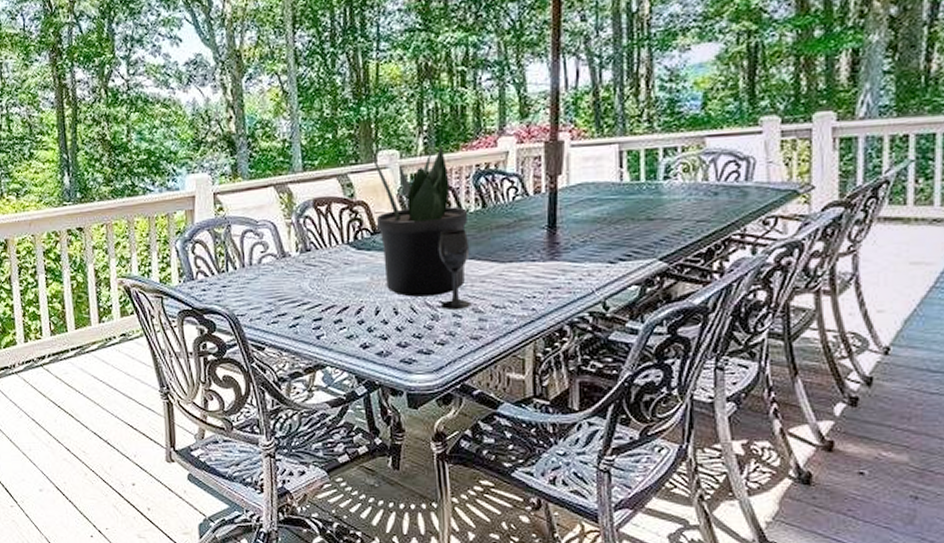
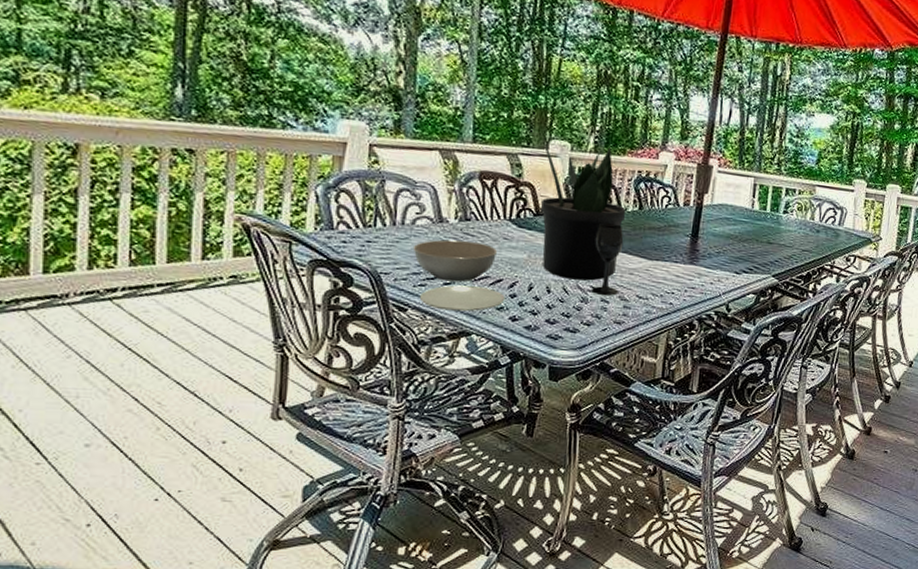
bowl: none [262,272,341,316] -> present [412,239,498,283]
plate: none [273,317,354,345] -> present [419,285,505,312]

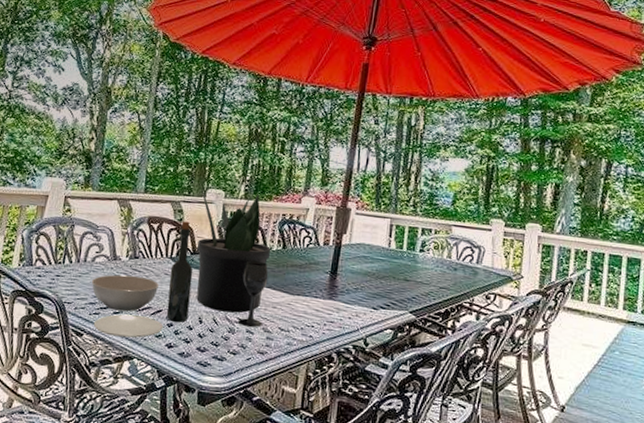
wine bottle: none [508,177,538,294] -> present [166,221,193,323]

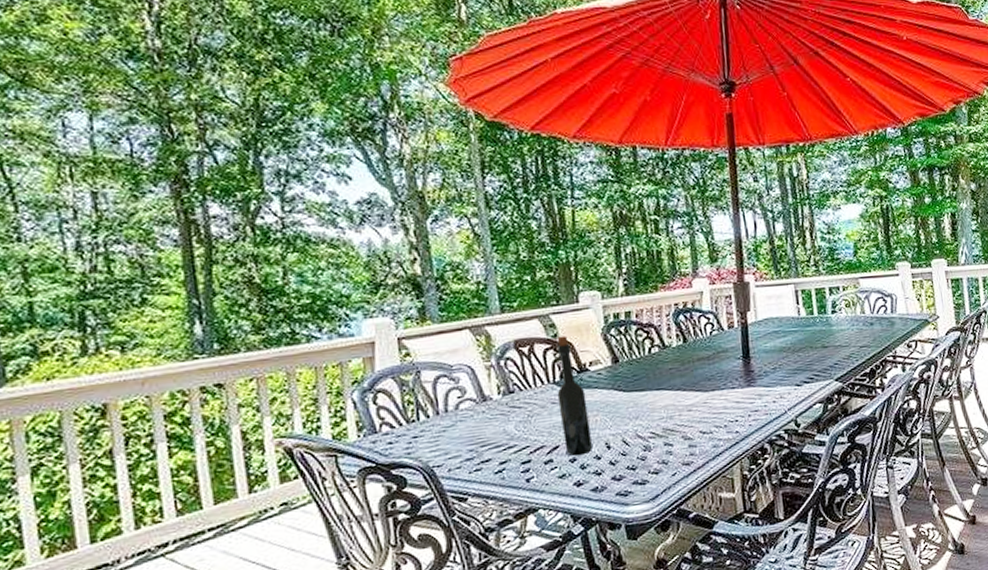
bowl: present [91,274,159,312] -> none [461,413,549,461]
plate: present [93,314,164,338] -> none [477,458,566,492]
planter: present [196,186,270,313] -> none [570,286,673,431]
wine glass: present [238,260,269,327] -> none [644,362,680,440]

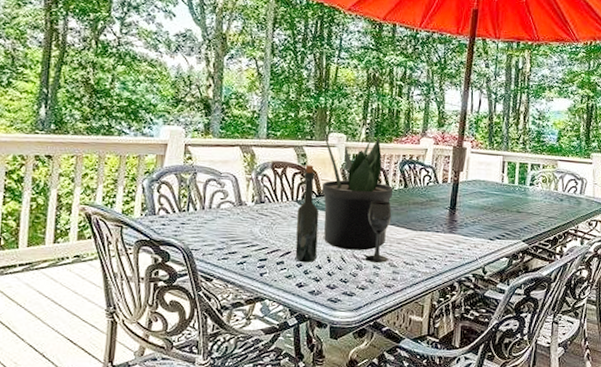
planter: none [570,286,673,431] -> present [322,130,393,251]
wine glass: none [644,362,680,440] -> present [366,200,392,263]

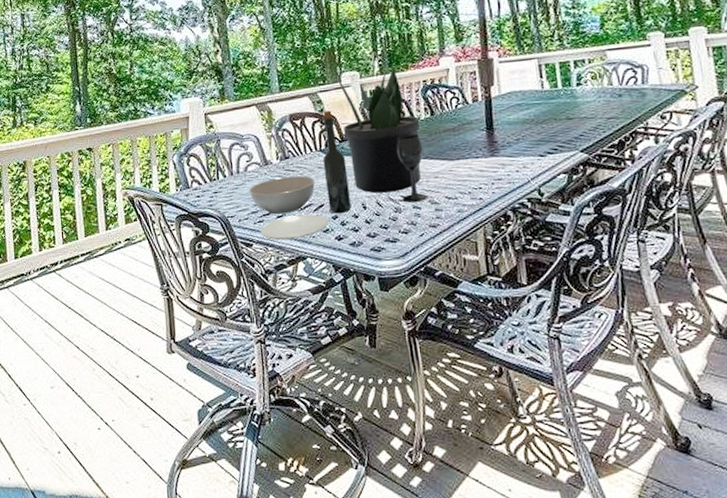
bowl: none [217,219,287,255] -> present [248,176,316,215]
plate: none [222,258,293,280] -> present [260,214,329,241]

